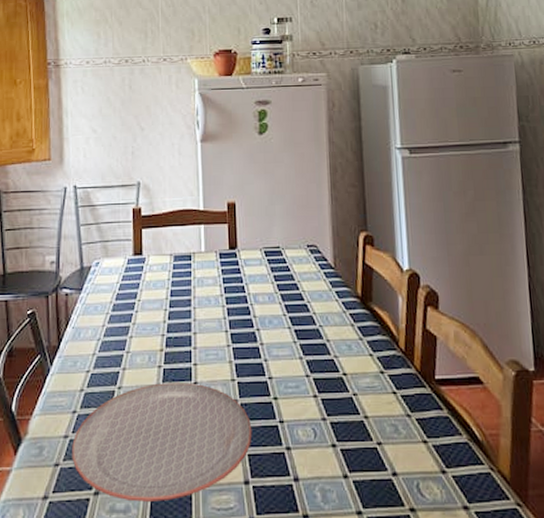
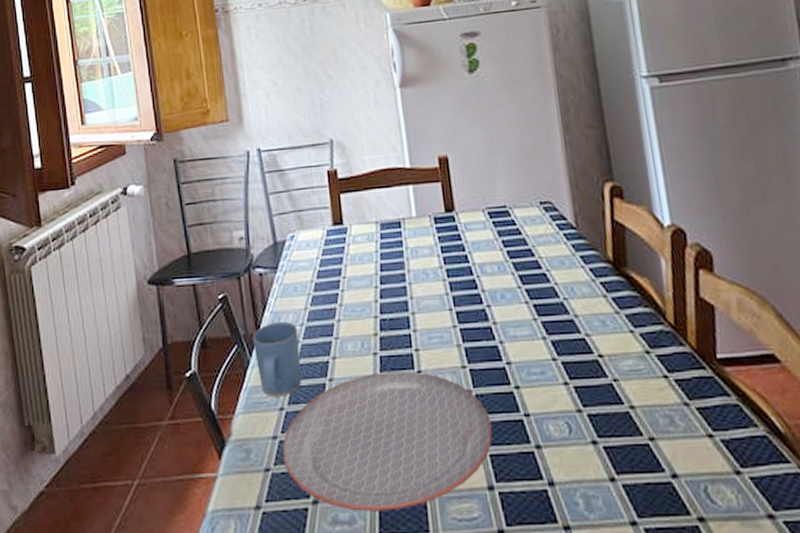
mug: none [54,337,95,401] -> present [252,322,302,397]

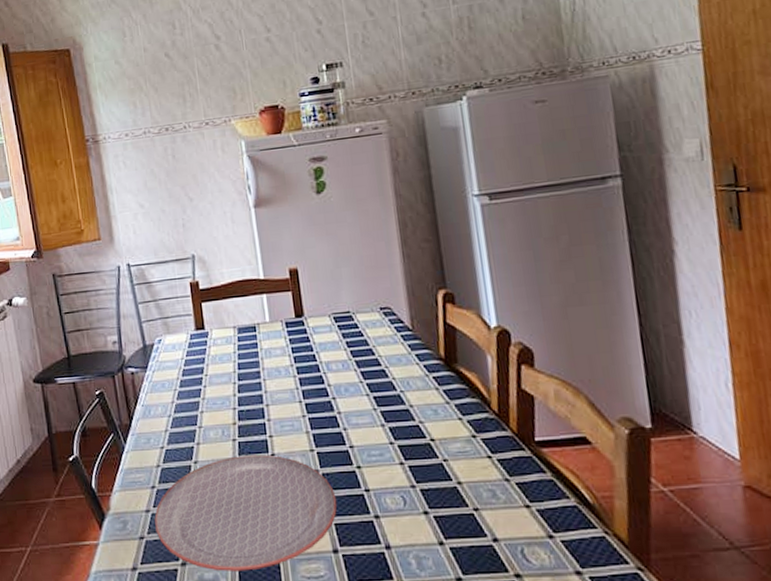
mug: present [252,322,302,397] -> none [126,414,170,477]

